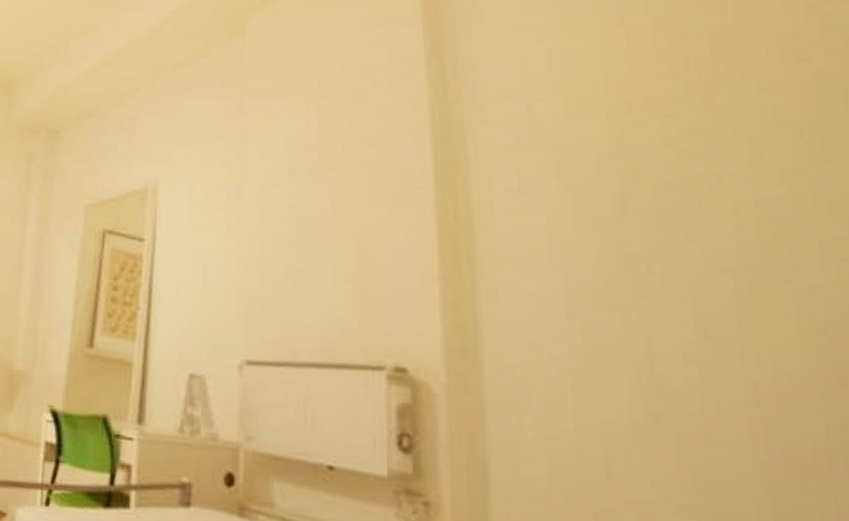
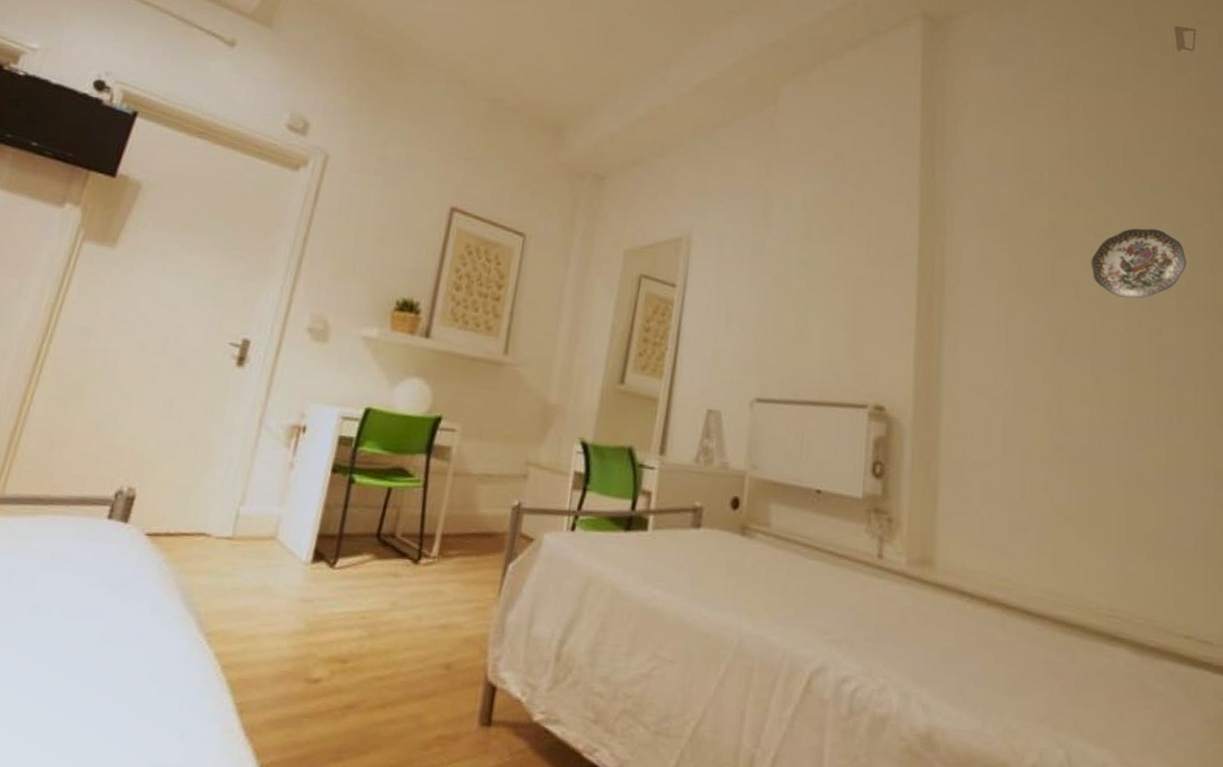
decorative plate: none [677,136,826,226] -> present [1091,228,1186,299]

